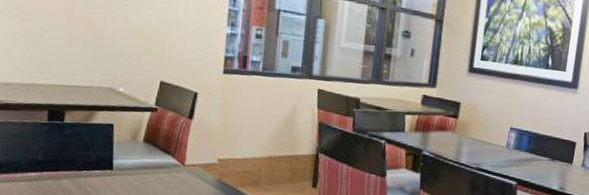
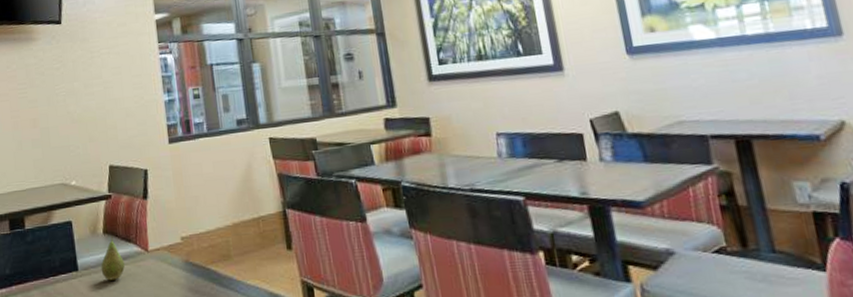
fruit: none [135,145,160,185] -> present [101,236,125,281]

